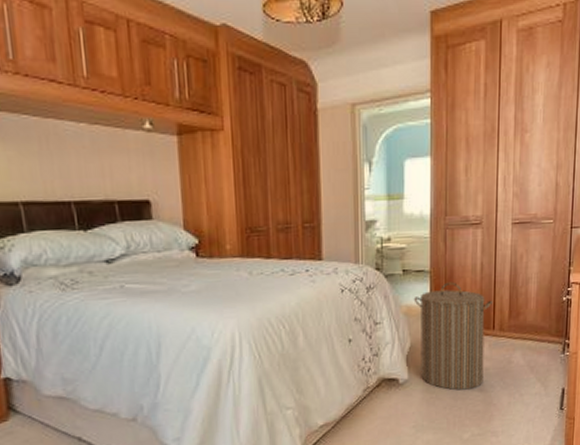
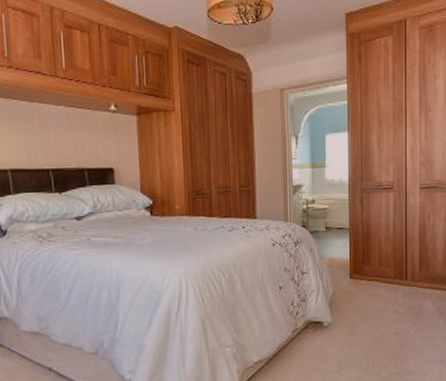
laundry hamper: present [414,282,494,391] -> none [335,238,406,333]

